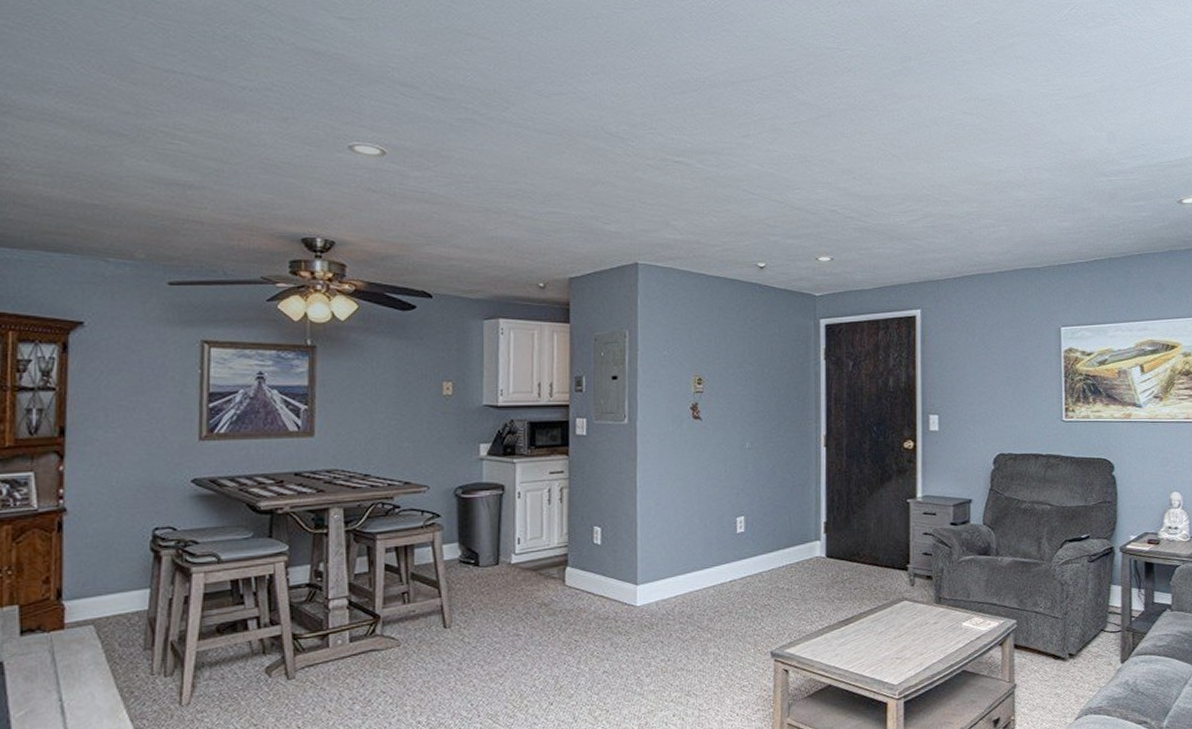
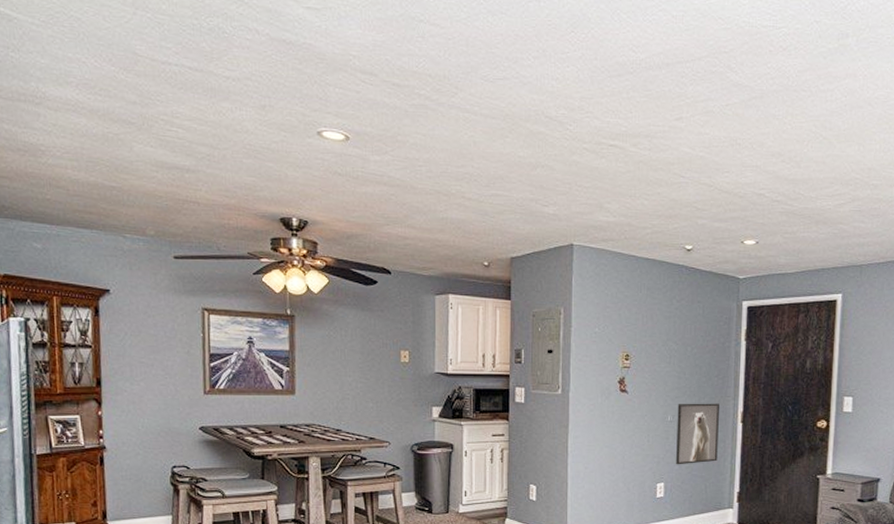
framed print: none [756,427,801,496] -> present [676,403,719,465]

